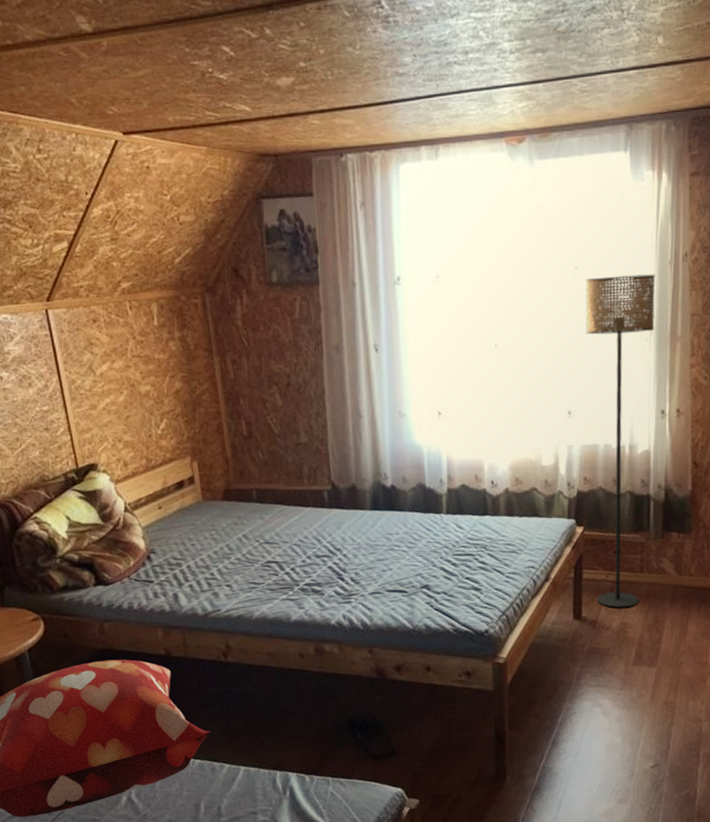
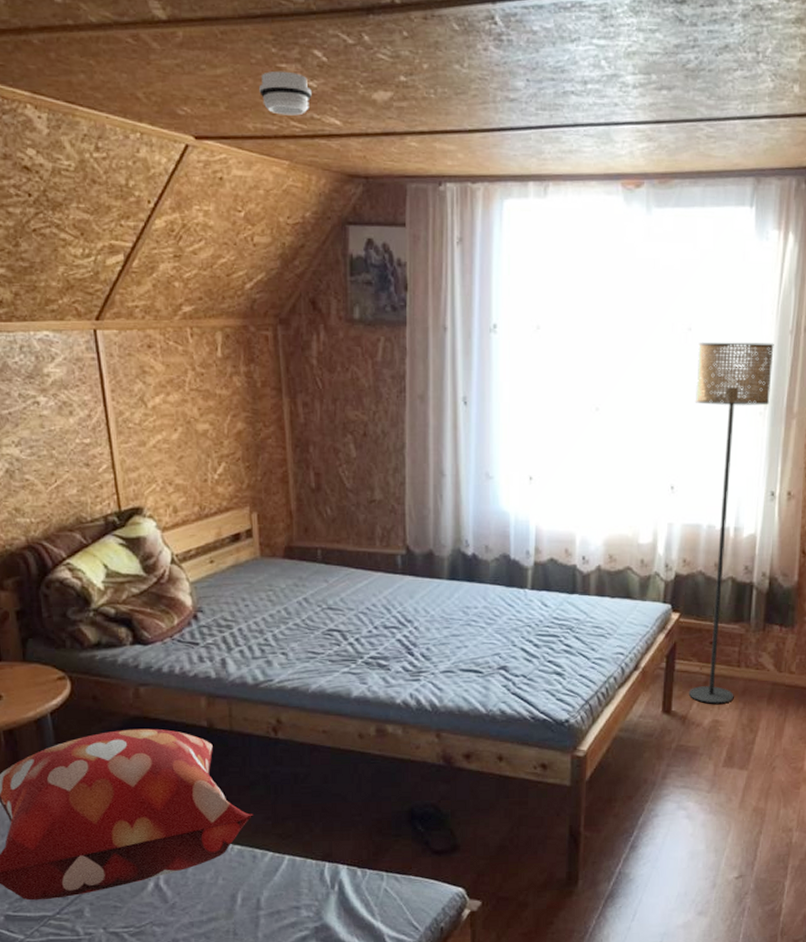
smoke detector: none [176,67,223,107] -> present [259,70,312,116]

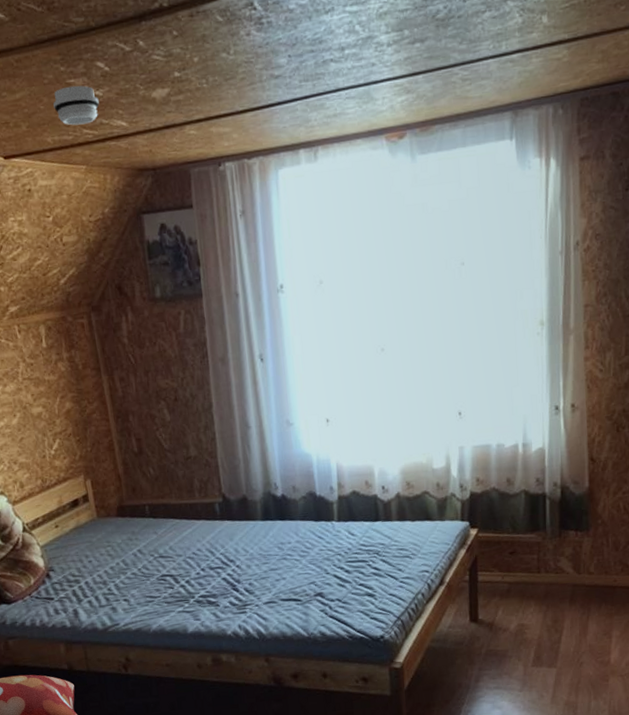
floor lamp: present [688,342,774,704] -> none [472,265,546,609]

